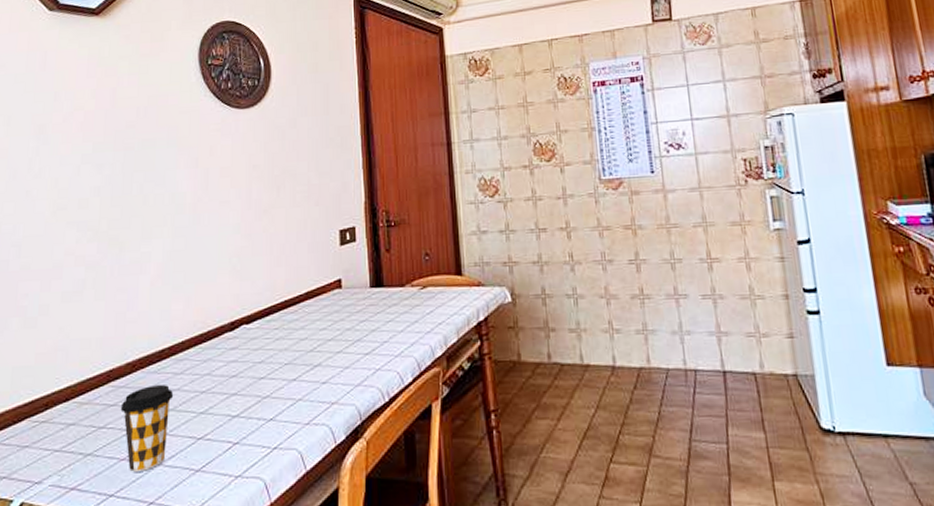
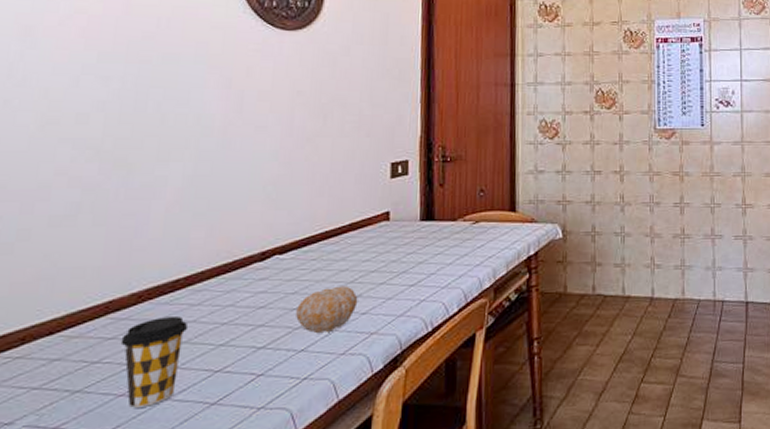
fruit: none [264,354,318,403] -> present [296,286,358,334]

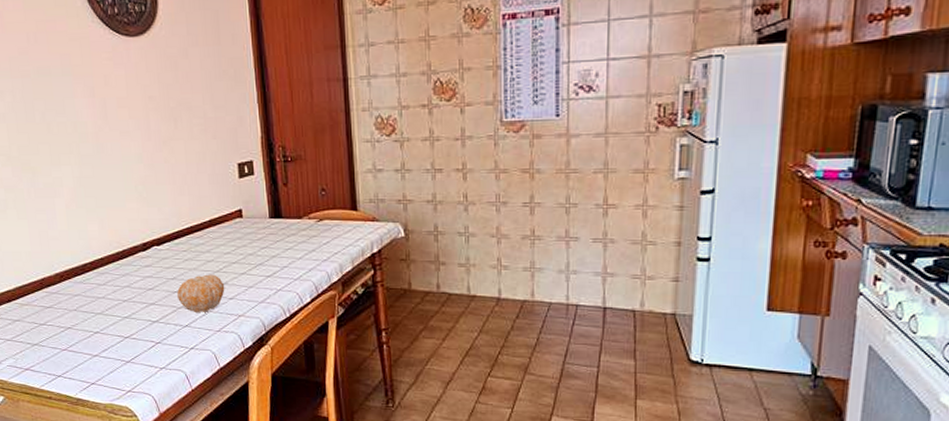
coffee cup: present [120,316,189,408] -> none [55,293,100,360]

